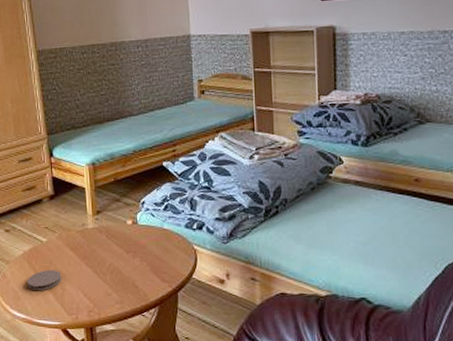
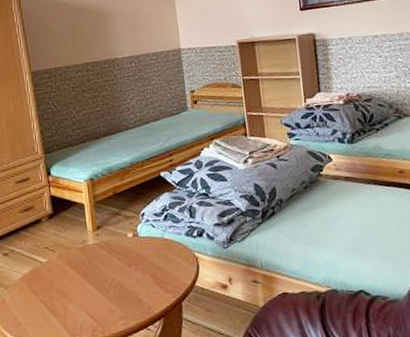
coaster: present [27,270,62,291] -> none [27,291,64,315]

